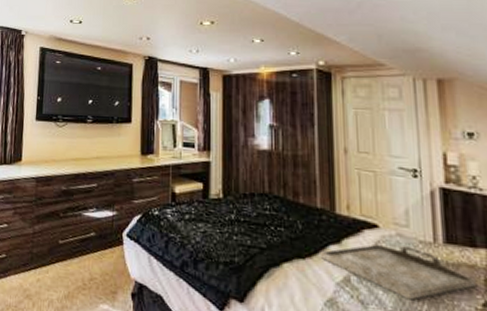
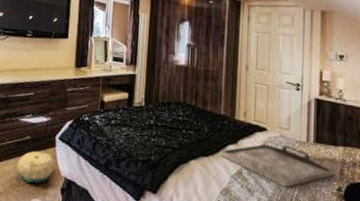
basket: none [82,249,124,287] -> present [17,151,56,183]

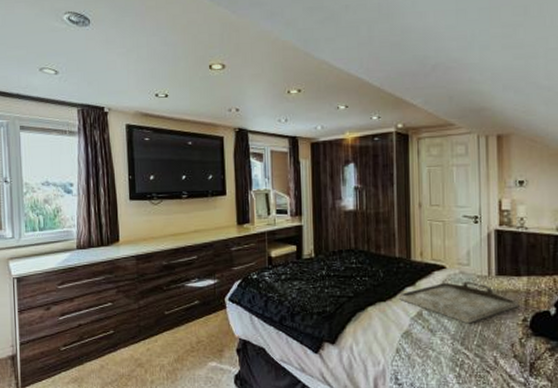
basket: present [17,151,56,183] -> none [189,314,228,347]

